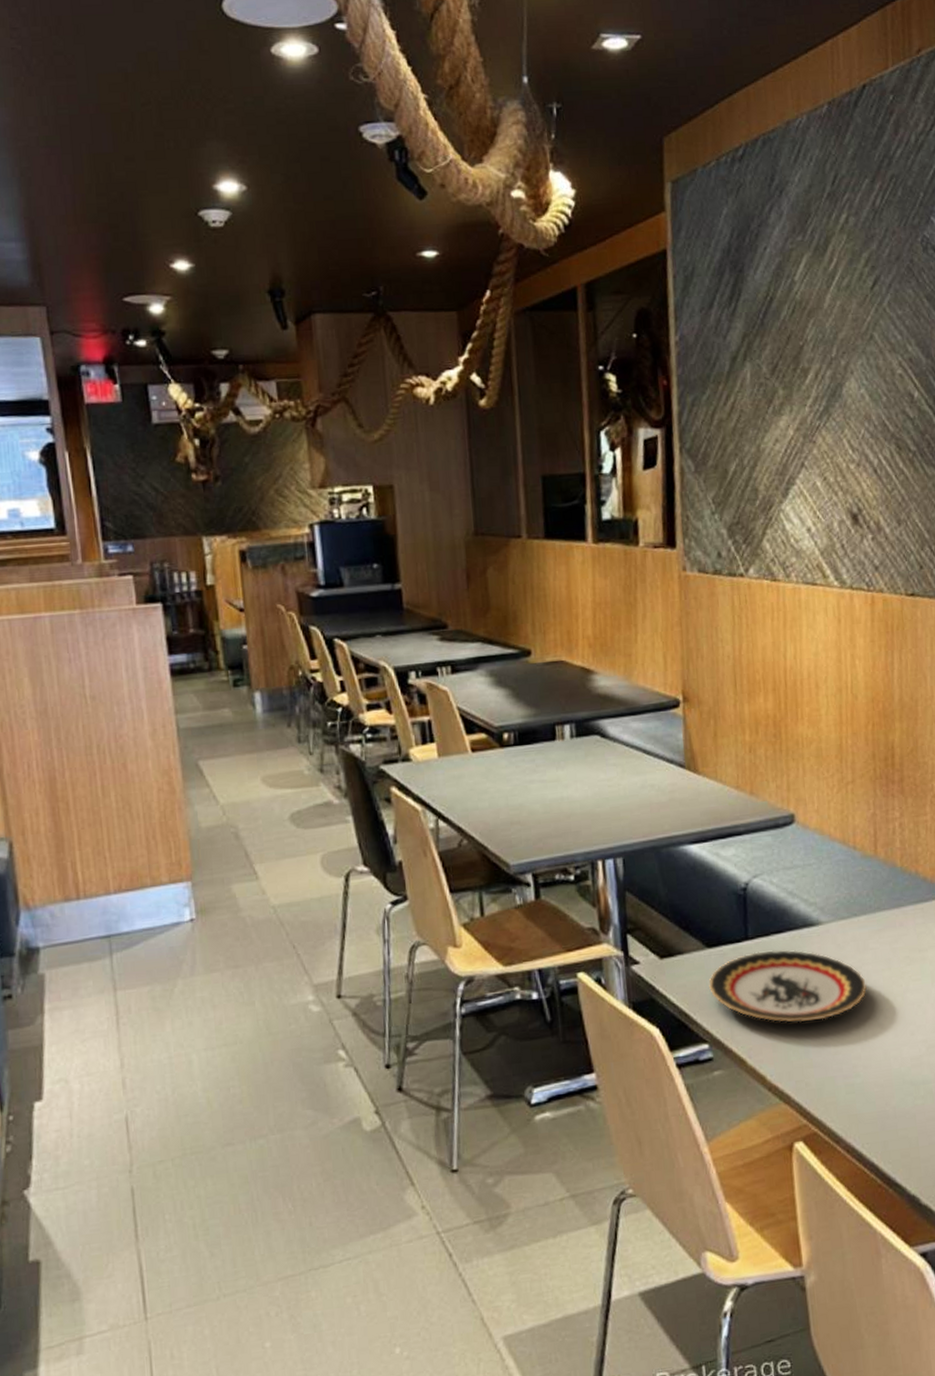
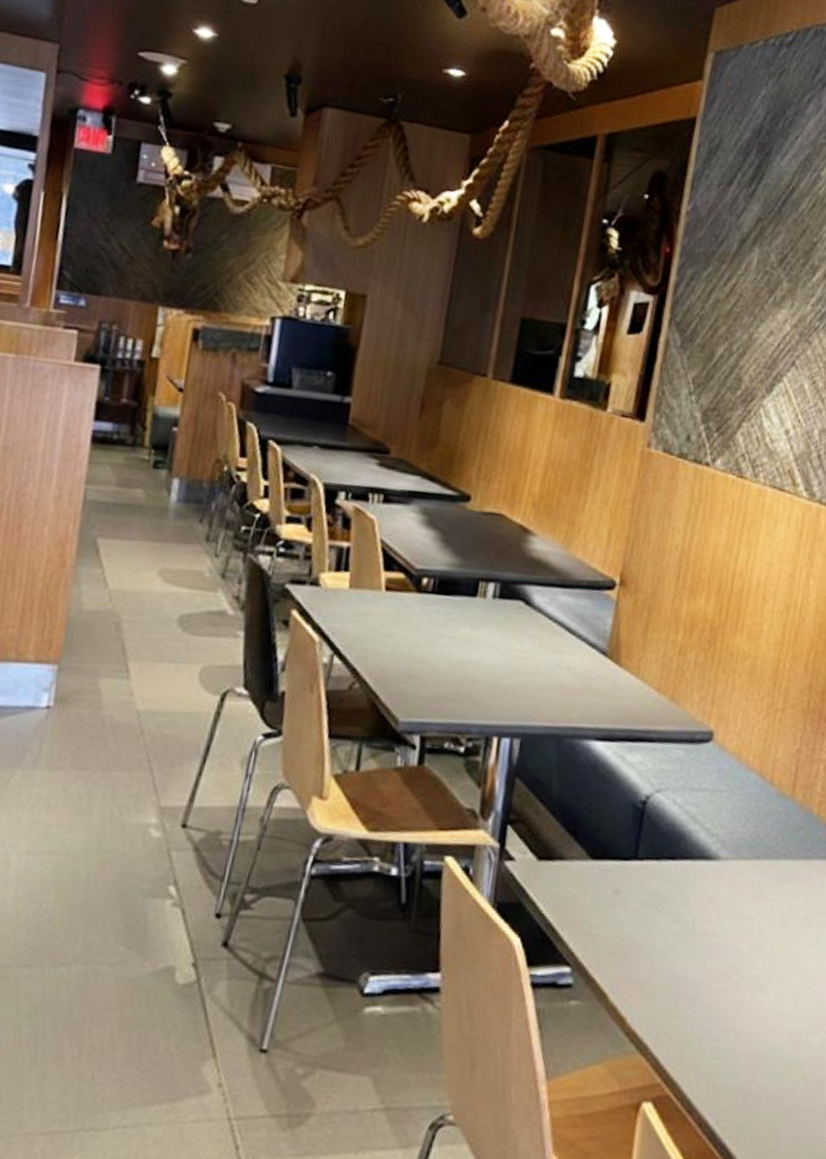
plate: present [708,950,867,1023] -> none [584,875,756,968]

